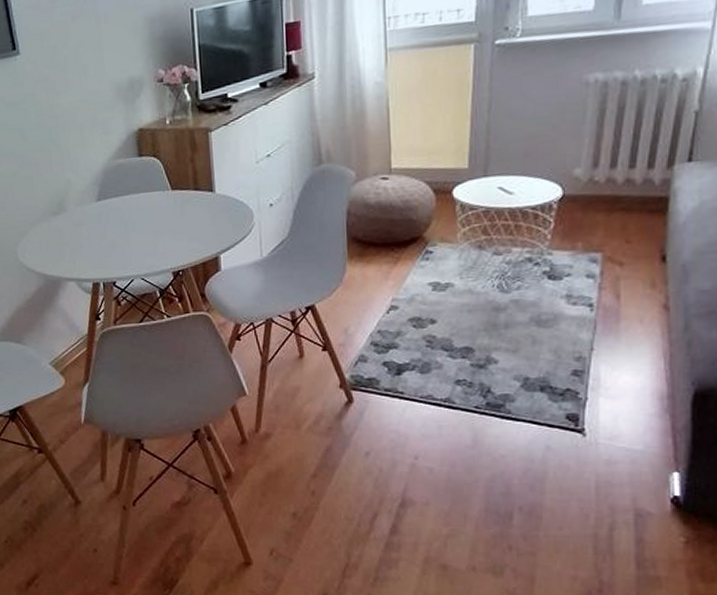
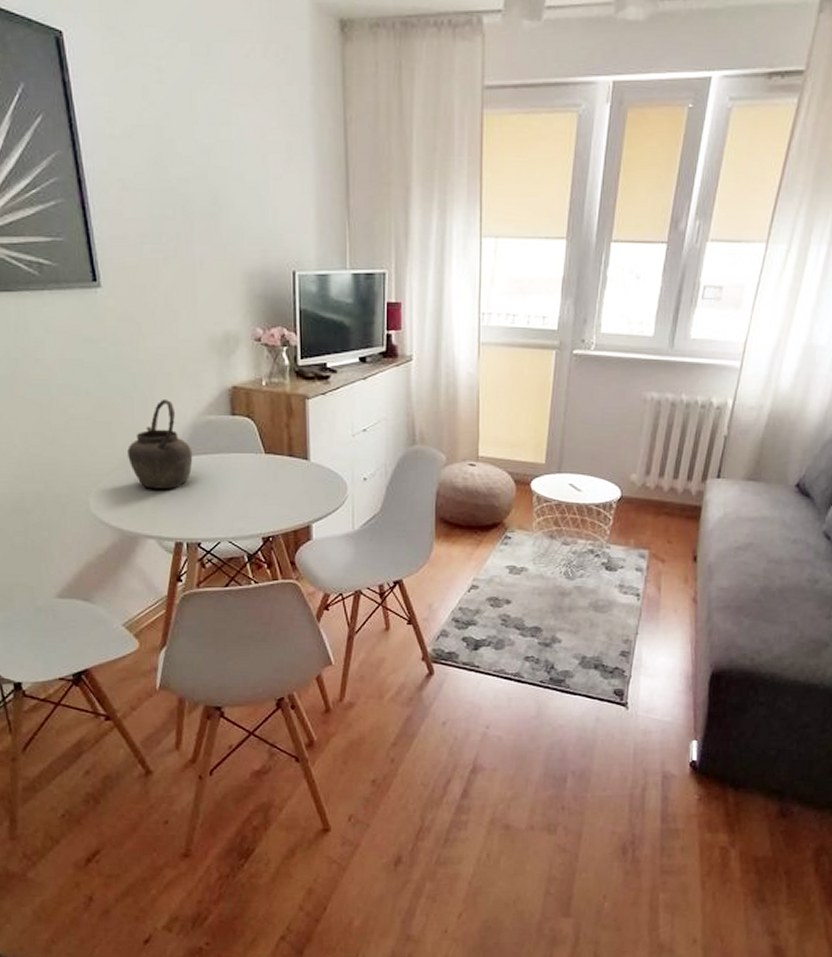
kettle: none [48,148,106,234] -> present [127,398,193,489]

